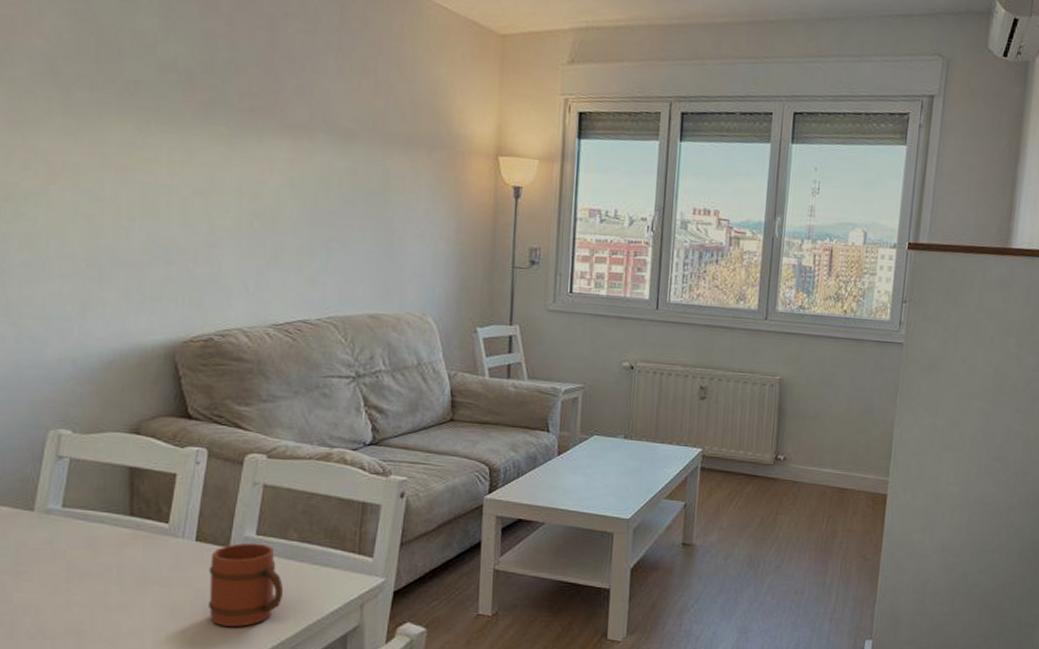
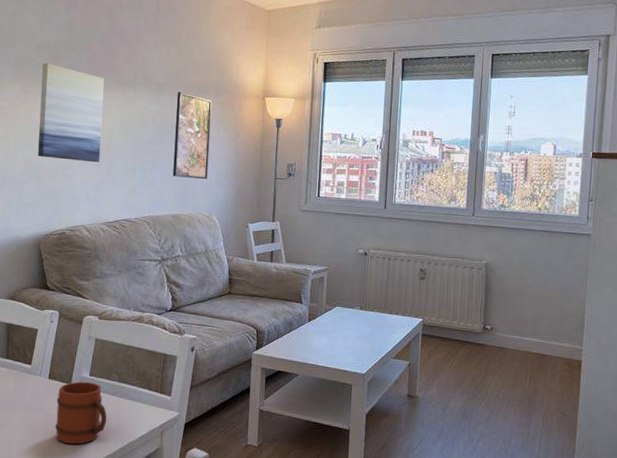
wall art: none [165,91,265,241] -> present [38,63,104,163]
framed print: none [369,142,425,267] -> present [172,91,213,180]

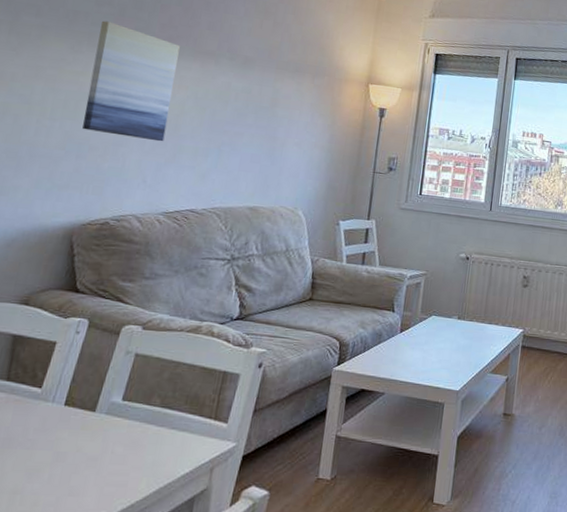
mug: present [55,381,107,444] -> none [66,408,141,489]
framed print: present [172,91,213,180] -> none [254,68,309,169]

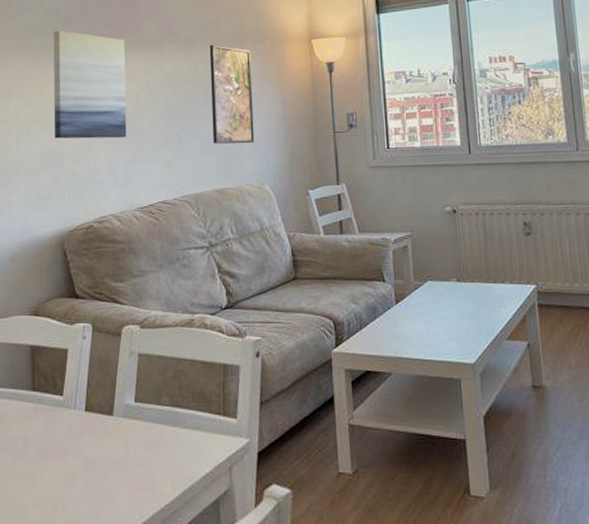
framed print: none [254,68,309,169] -> present [209,44,254,144]

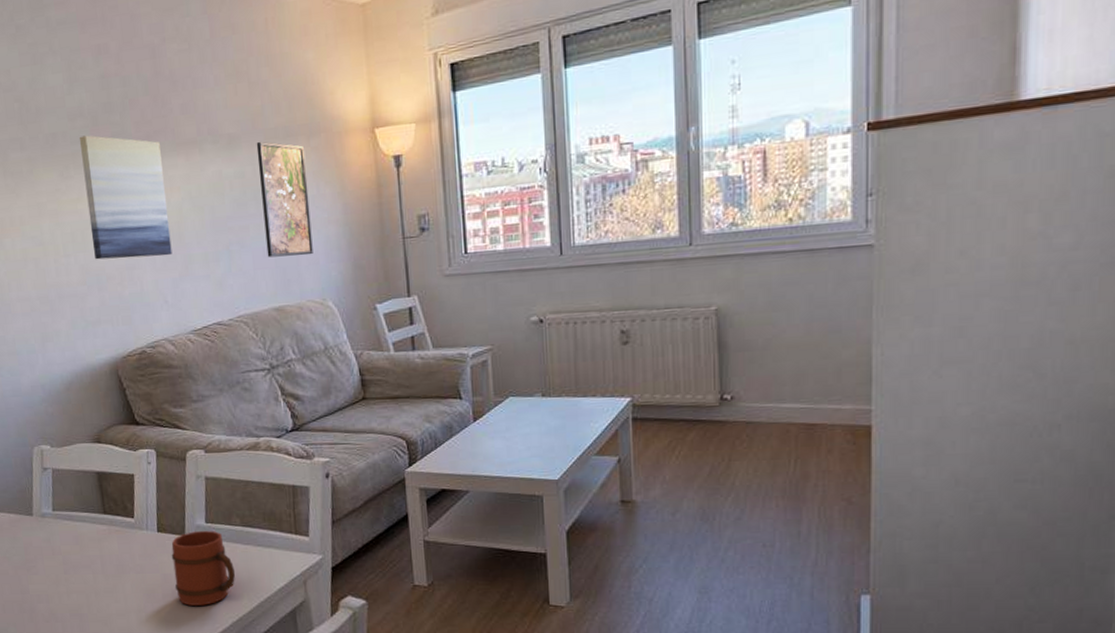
mug: none [97,410,161,494] -> present [171,530,236,606]

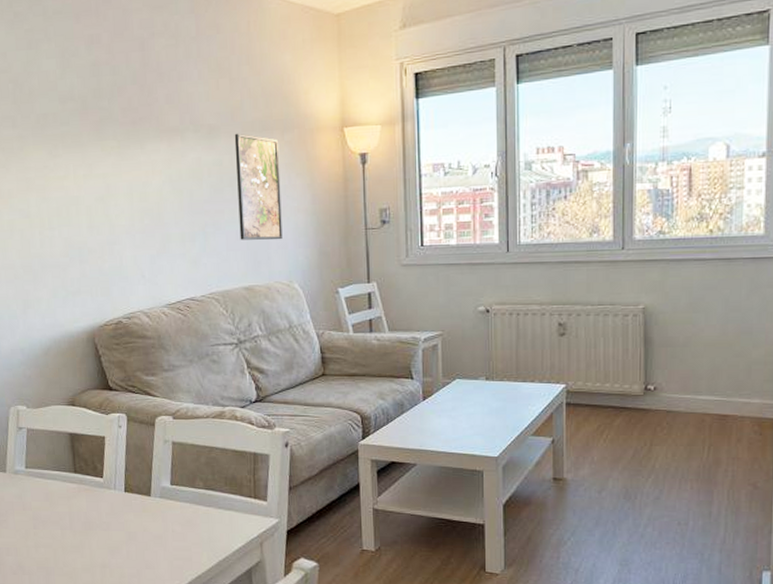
wall art: present [79,135,172,260] -> none [68,117,151,234]
mug: present [171,530,236,606] -> none [136,492,197,563]

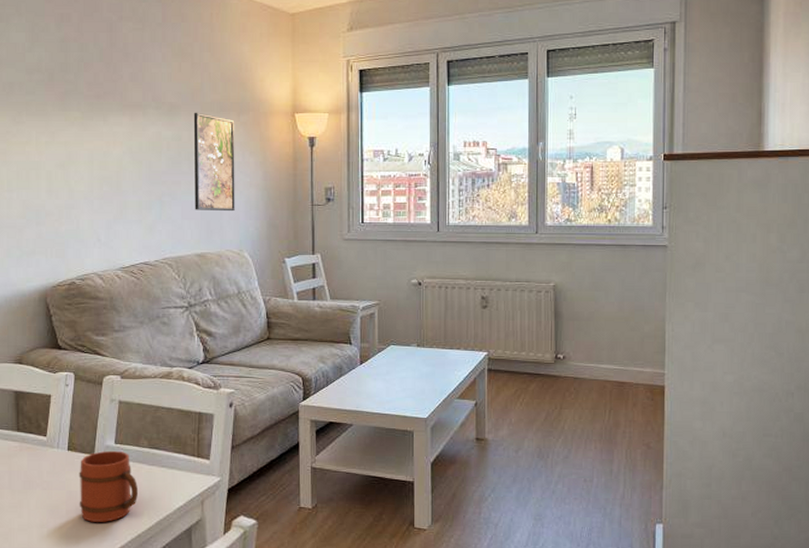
mug: none [136,492,197,563] -> present [79,450,139,522]

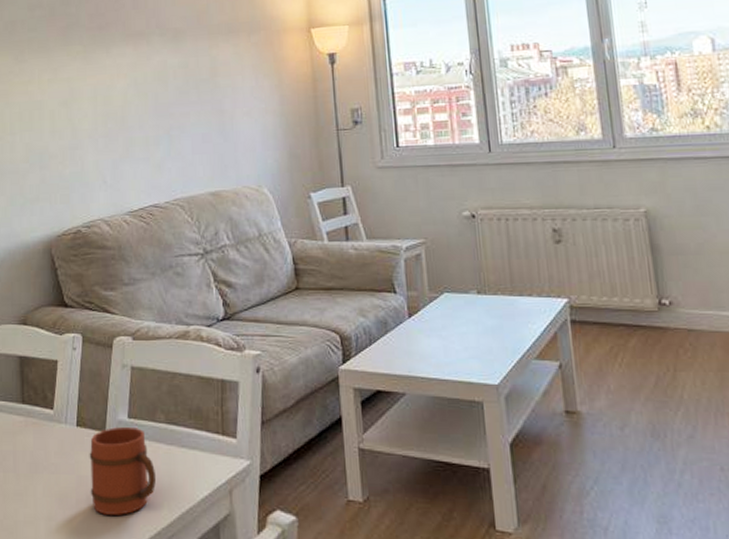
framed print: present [193,112,235,212] -> none [200,36,250,143]

